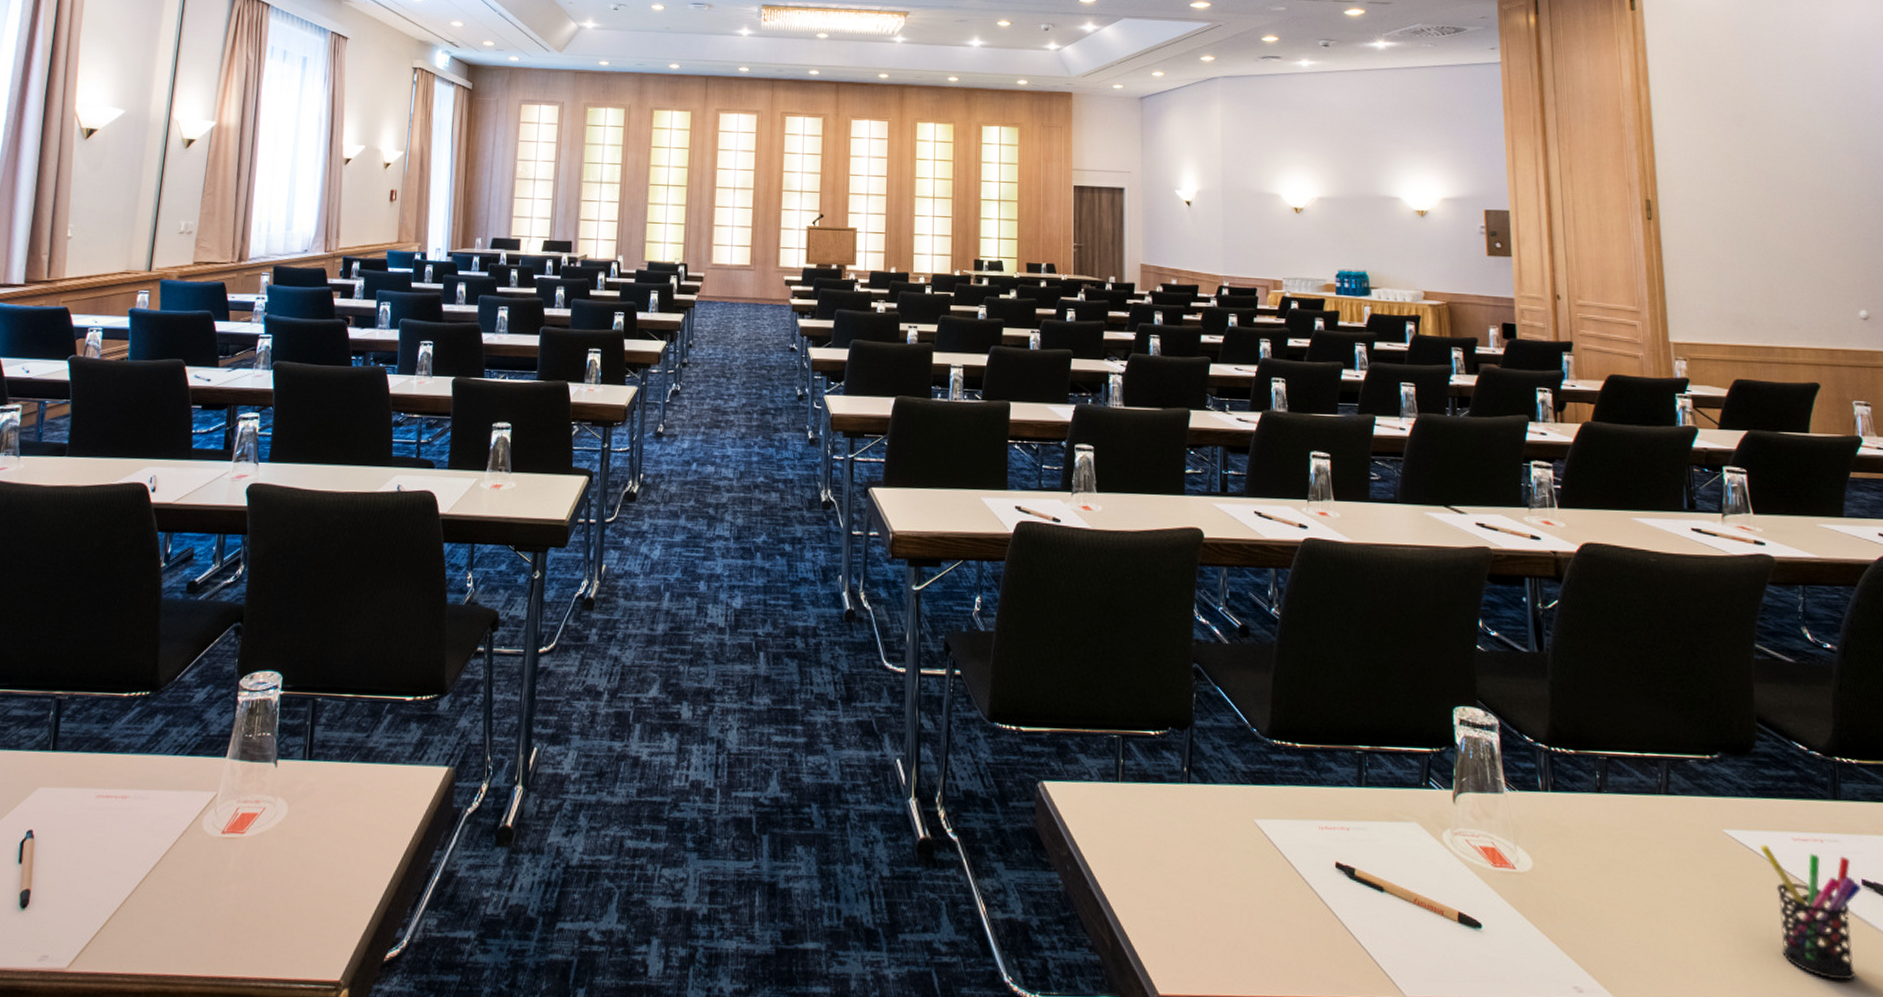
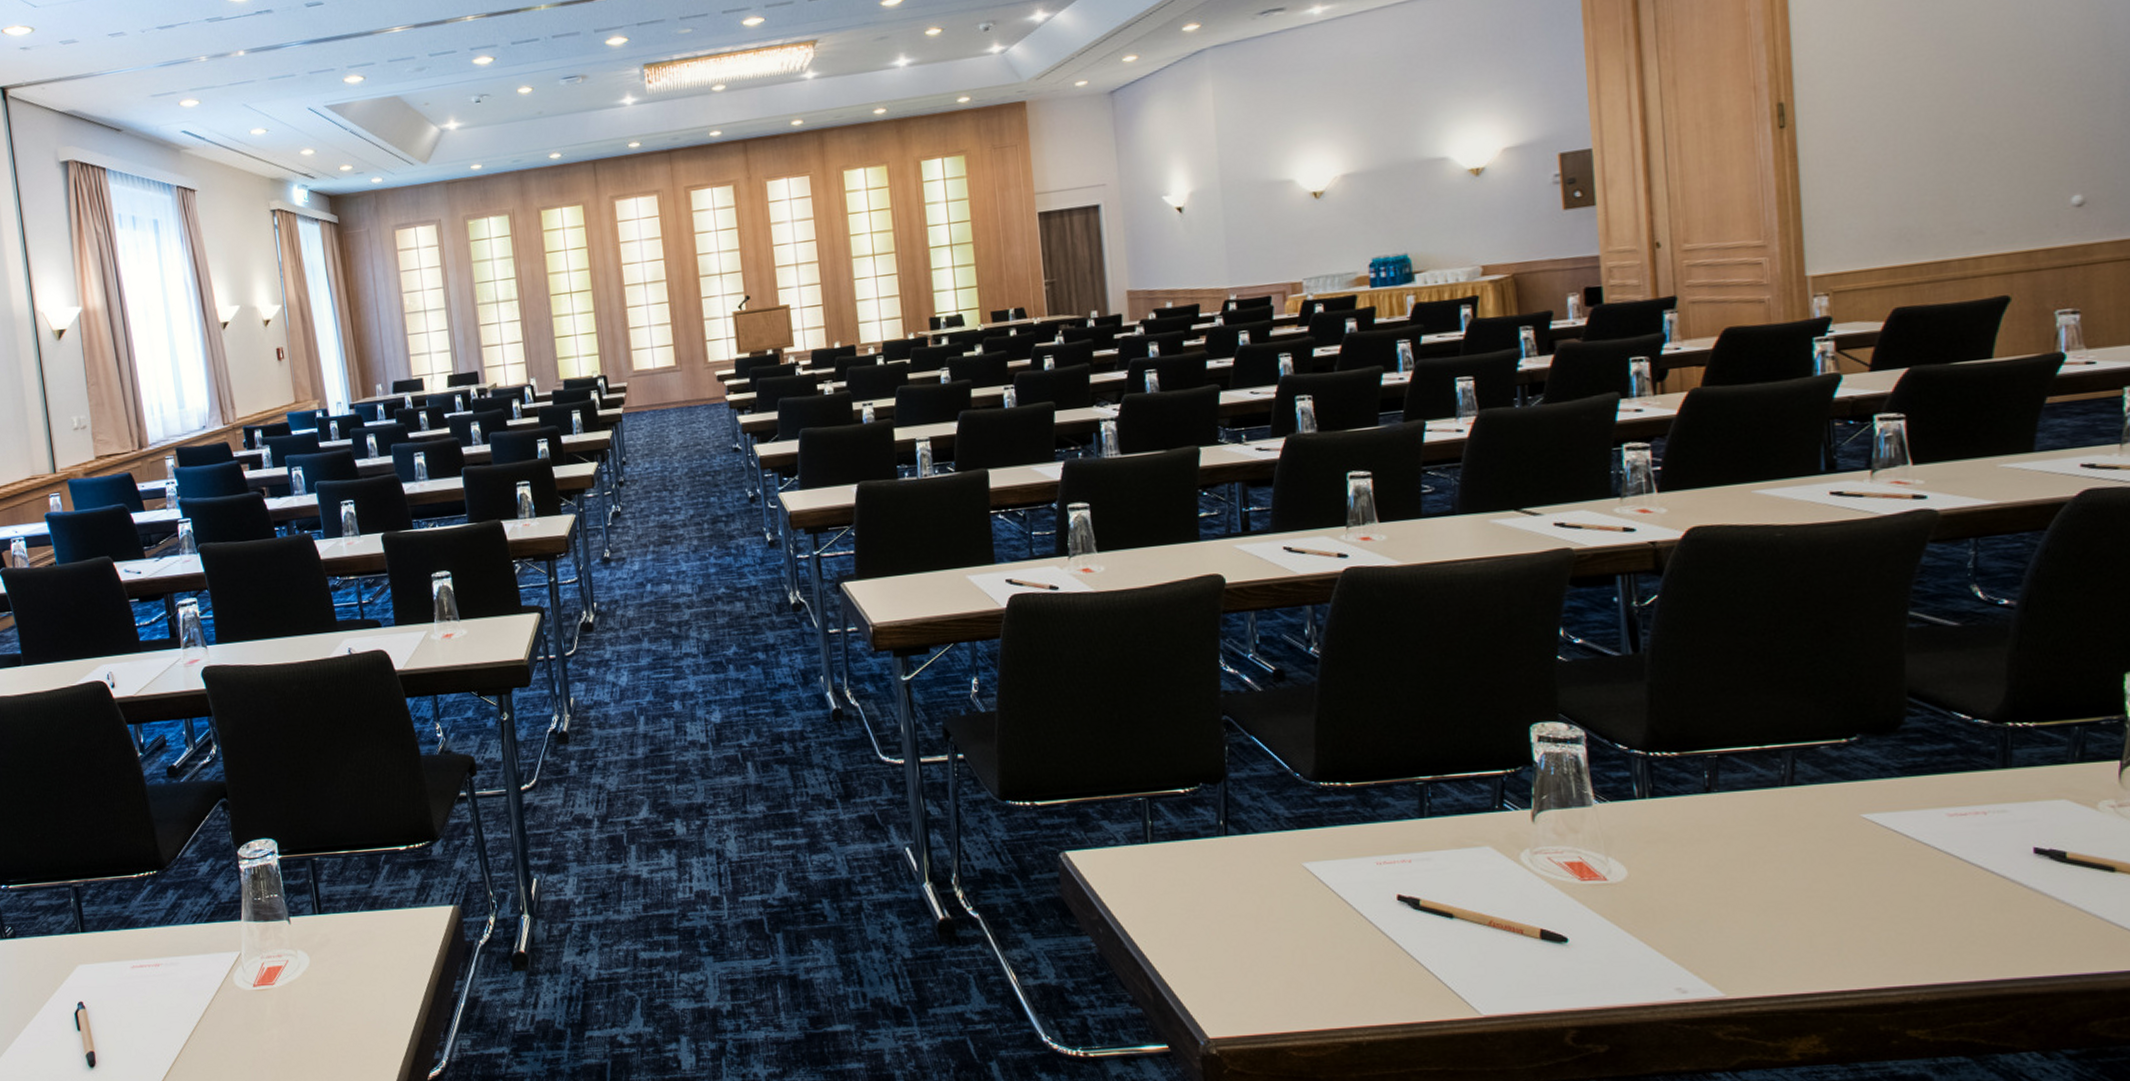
pen holder: present [1760,845,1862,981] -> none [1906,825,2034,953]

